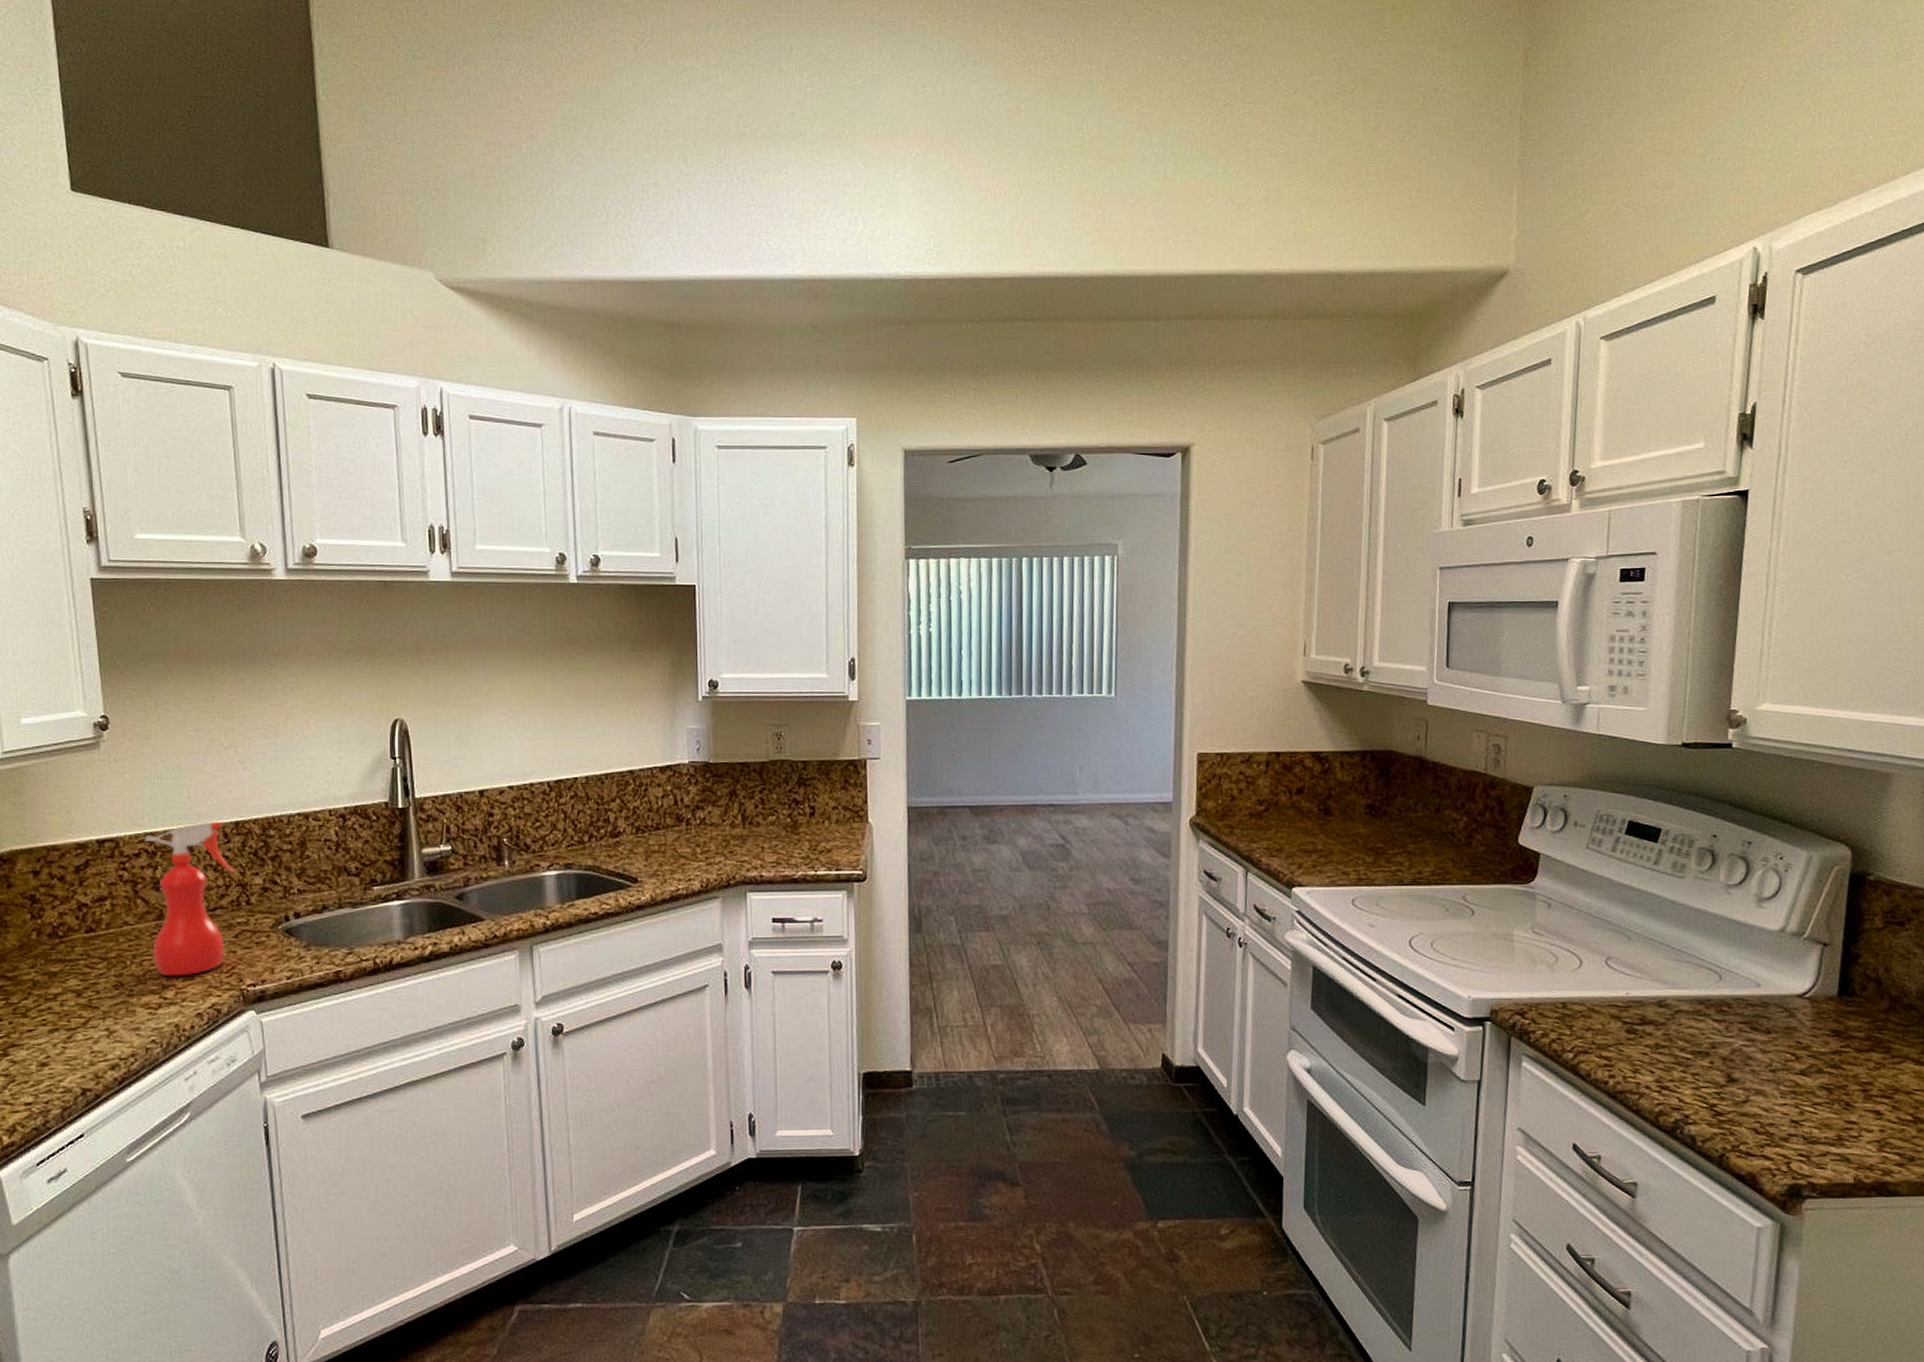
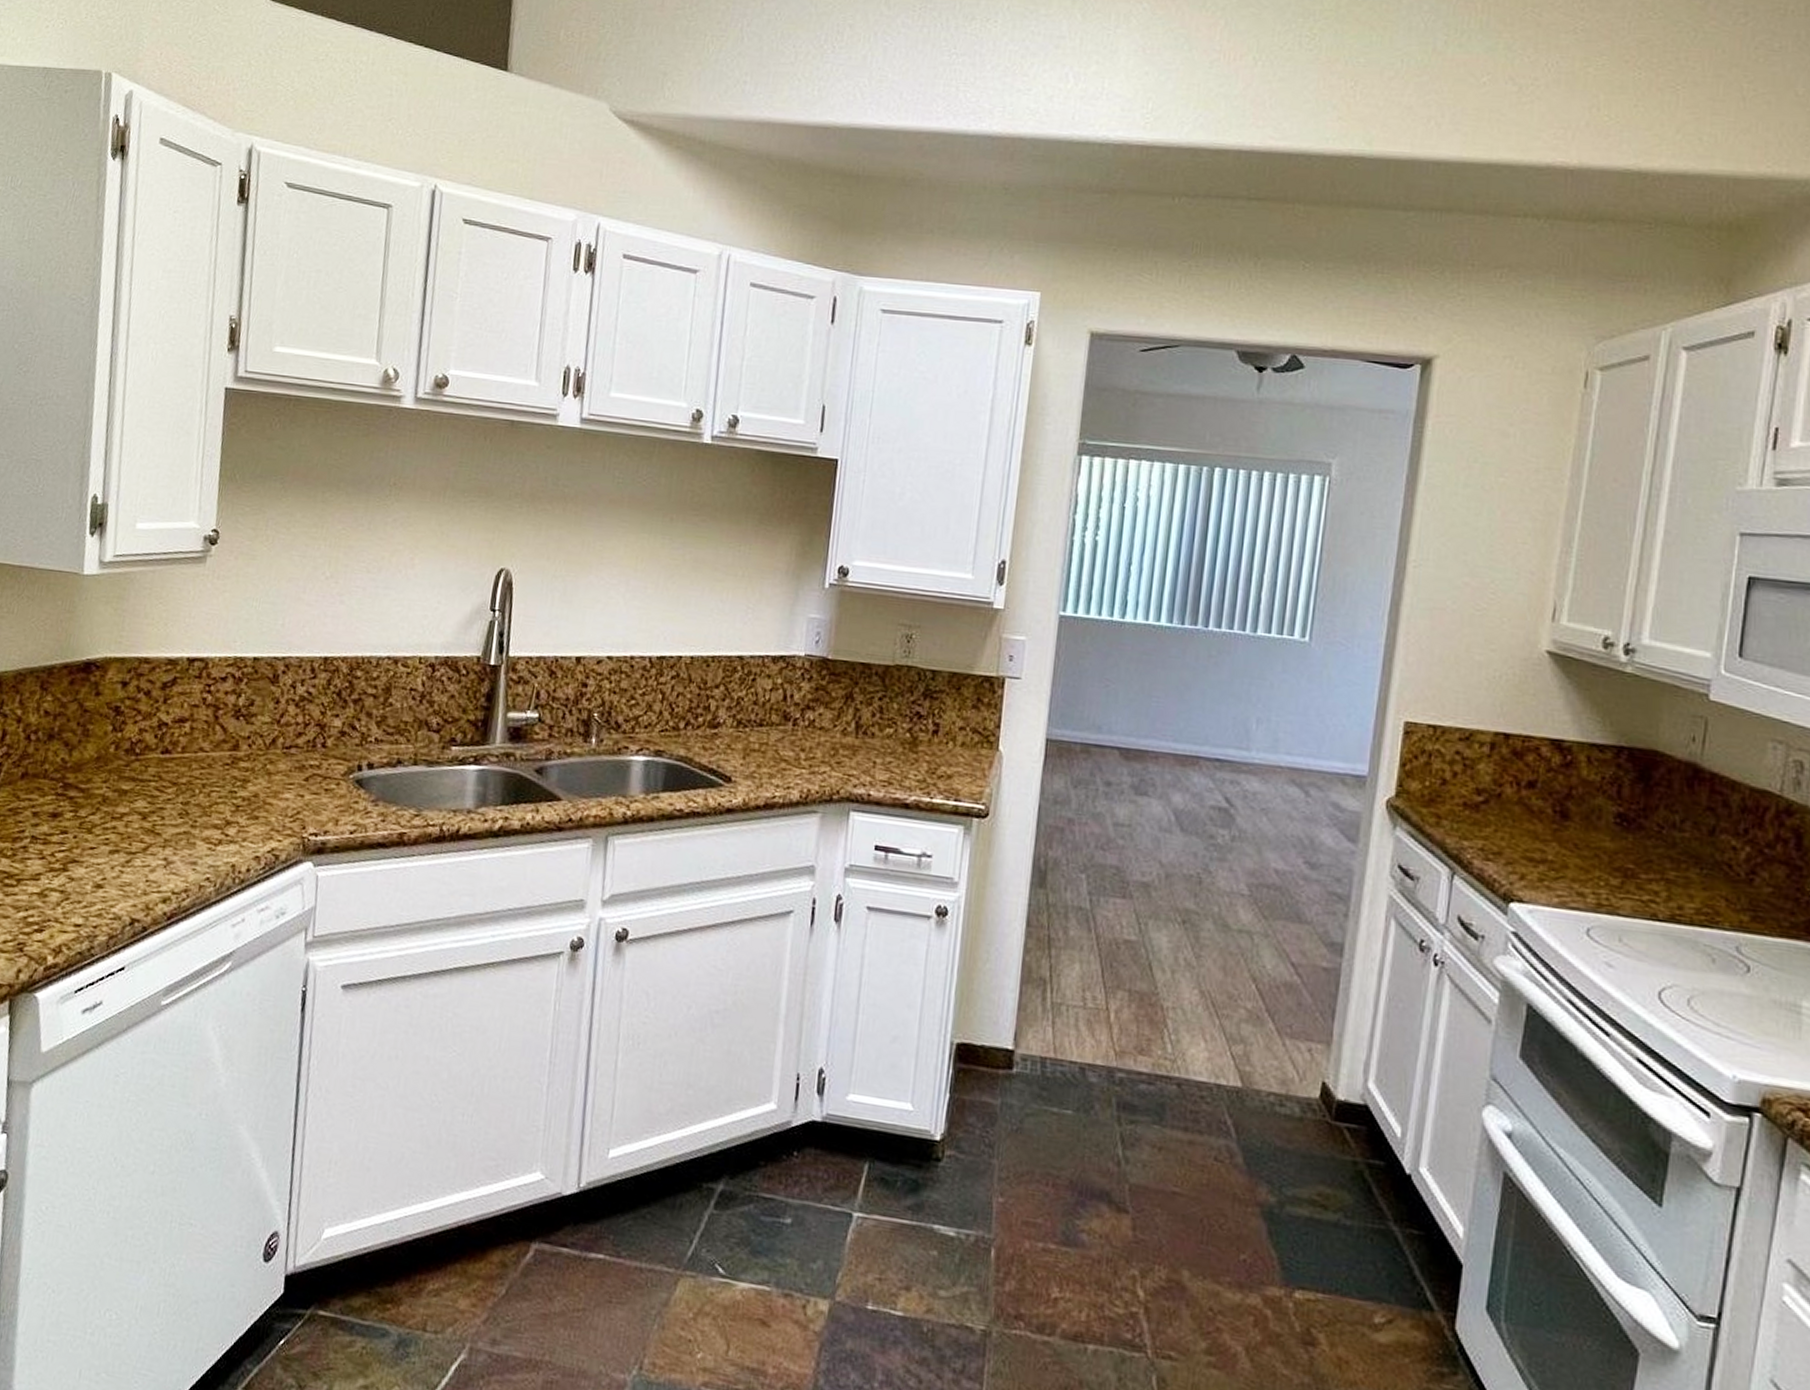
spray bottle: present [144,821,235,977] -> none [220,653,316,814]

